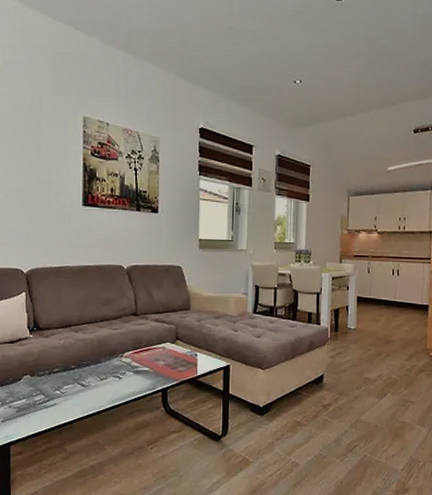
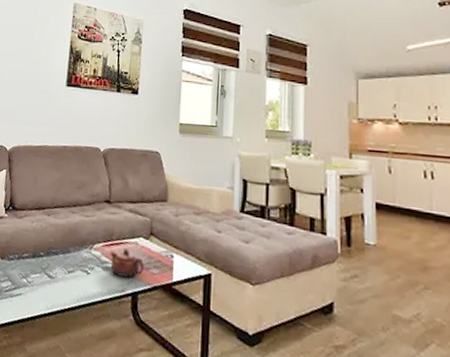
teapot: none [140,354,172,377] -> present [110,249,145,278]

